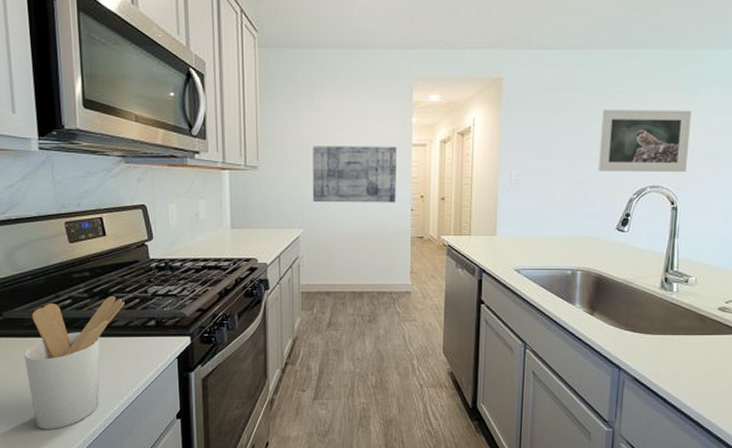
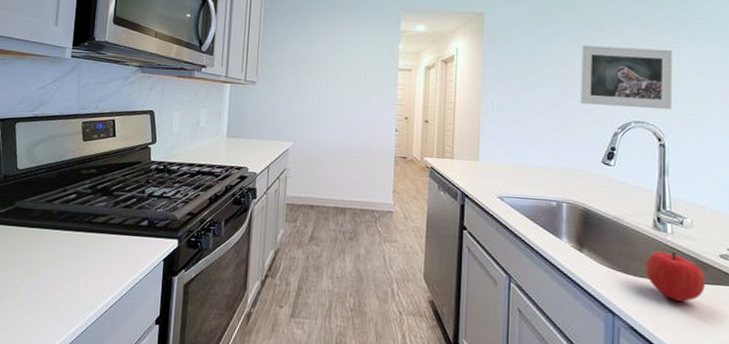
utensil holder: present [23,295,125,429] -> none [24,193,123,324]
wall art: present [313,146,397,203] -> none [304,66,384,123]
fruit: none [651,308,704,352] -> present [646,251,706,302]

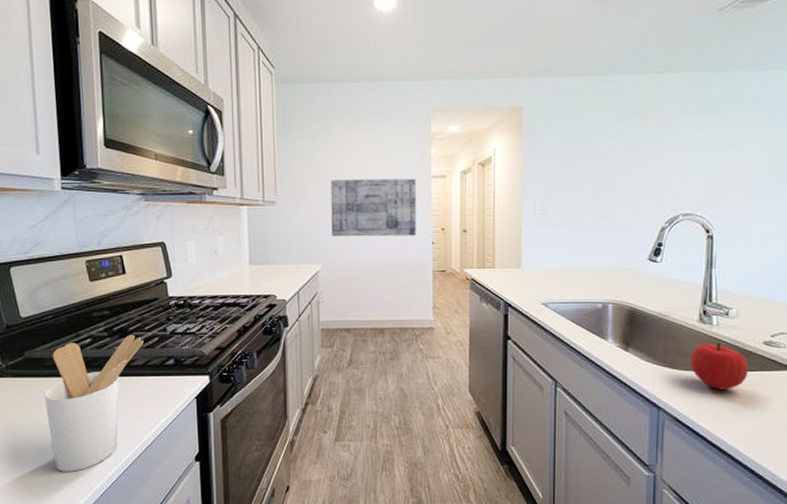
utensil holder: none [24,193,123,324] -> present [44,334,144,472]
wall art: none [304,66,384,123] -> present [331,178,416,237]
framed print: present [579,45,672,110] -> none [625,134,723,200]

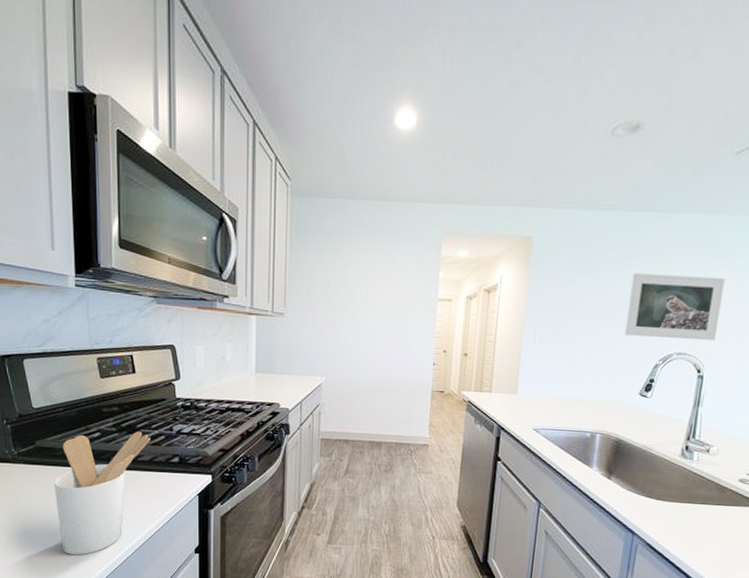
wall art: present [331,178,416,237] -> none [337,295,422,356]
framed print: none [625,134,723,200] -> present [624,273,725,341]
fruit: present [690,343,749,390] -> none [668,476,722,521]

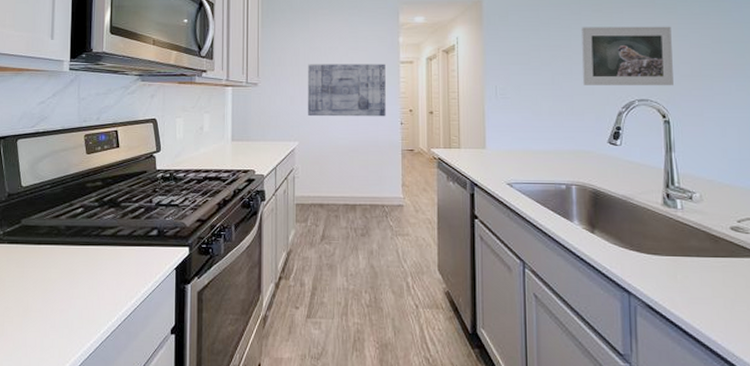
utensil holder: present [53,431,150,555] -> none [35,204,130,341]
wall art: none [337,295,422,356] -> present [308,64,386,117]

